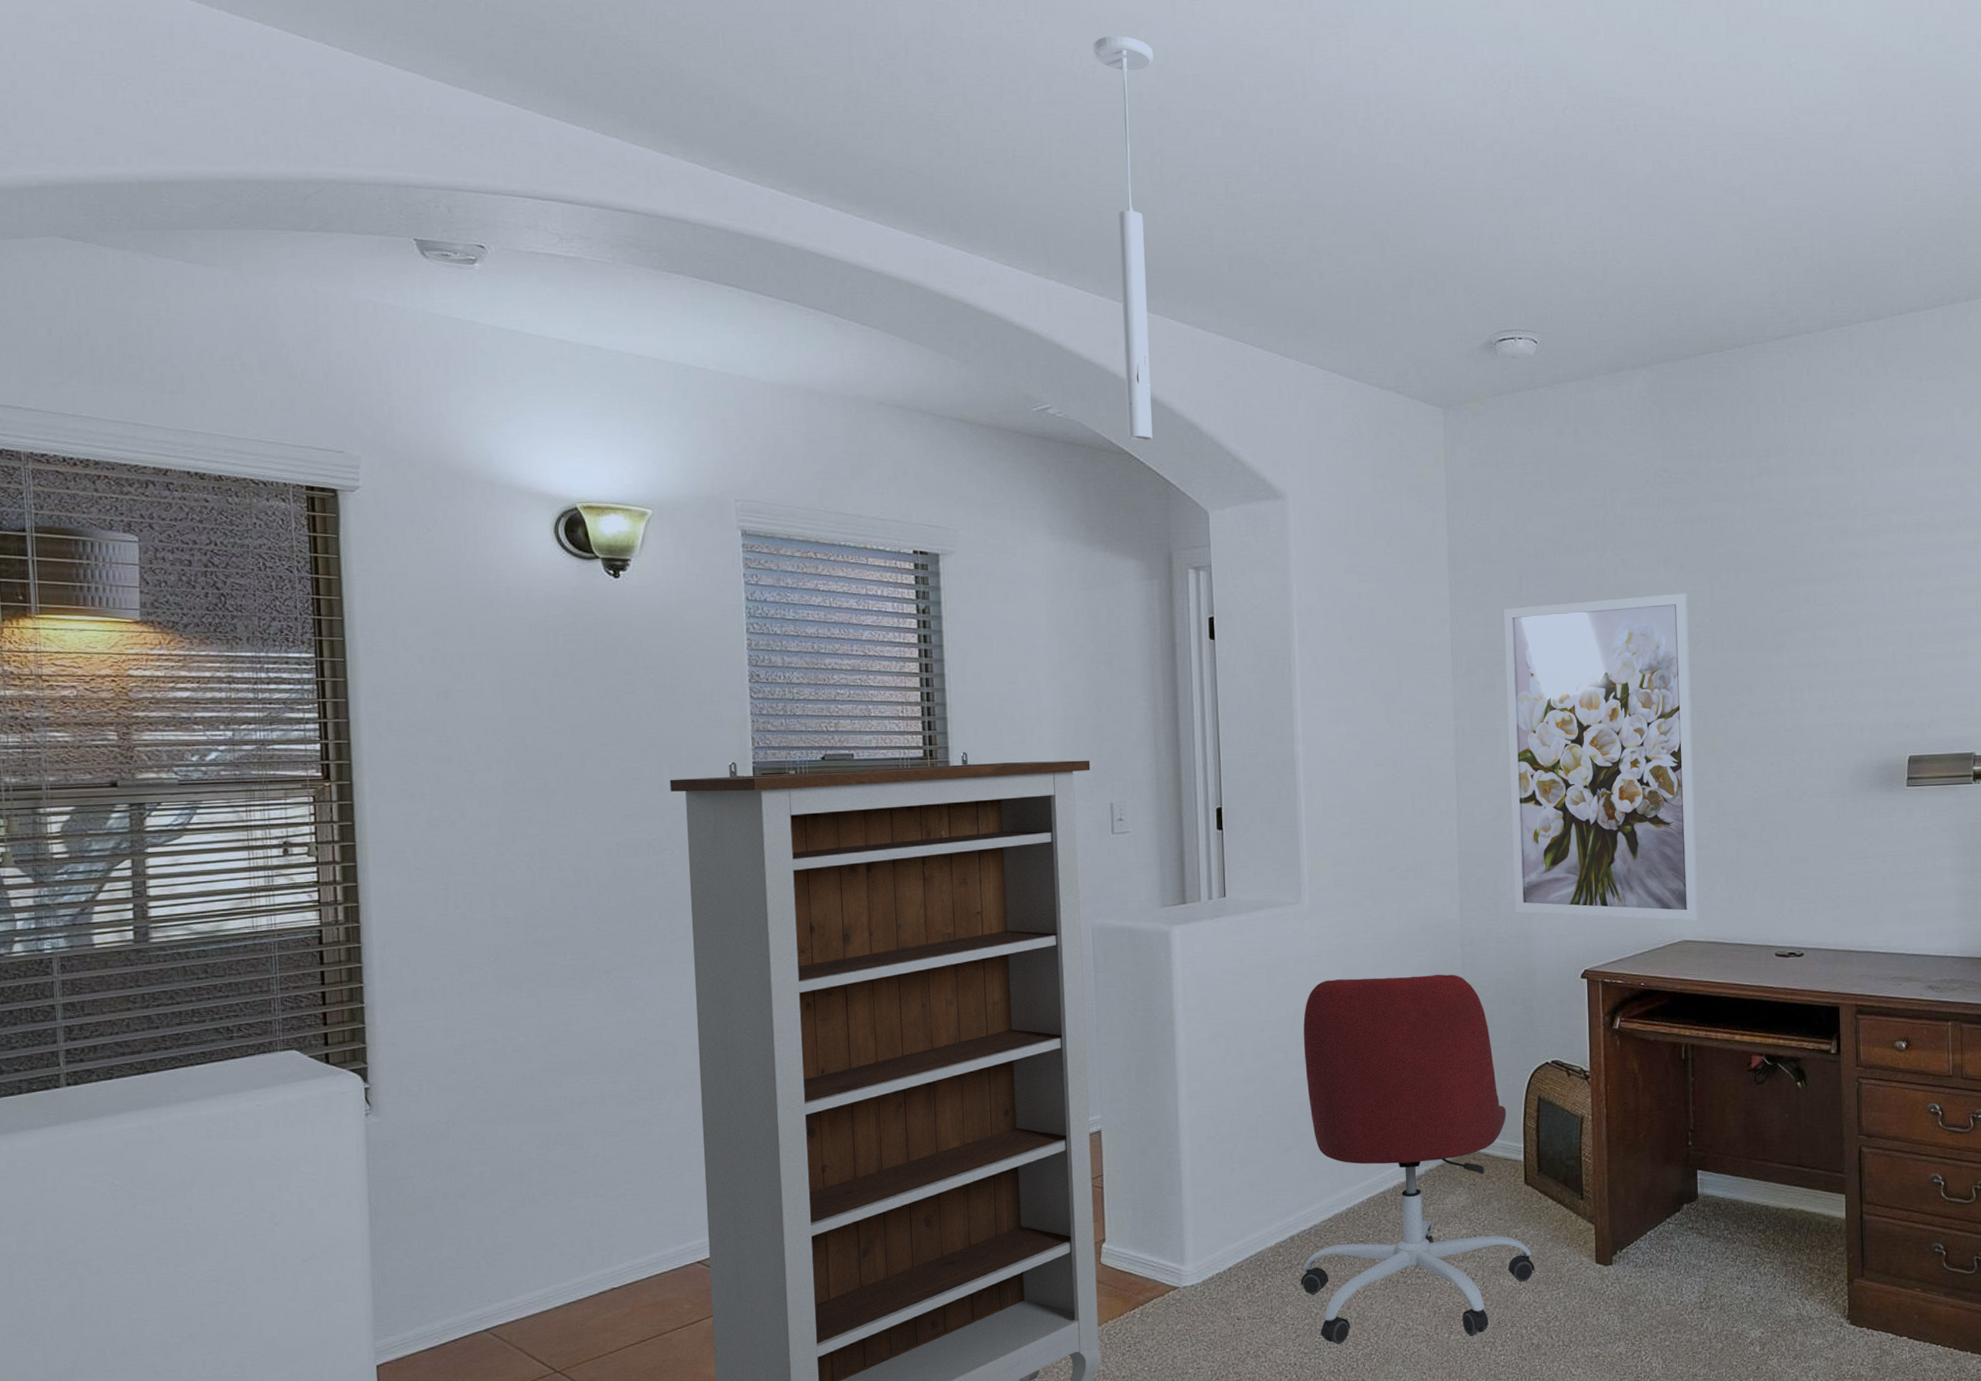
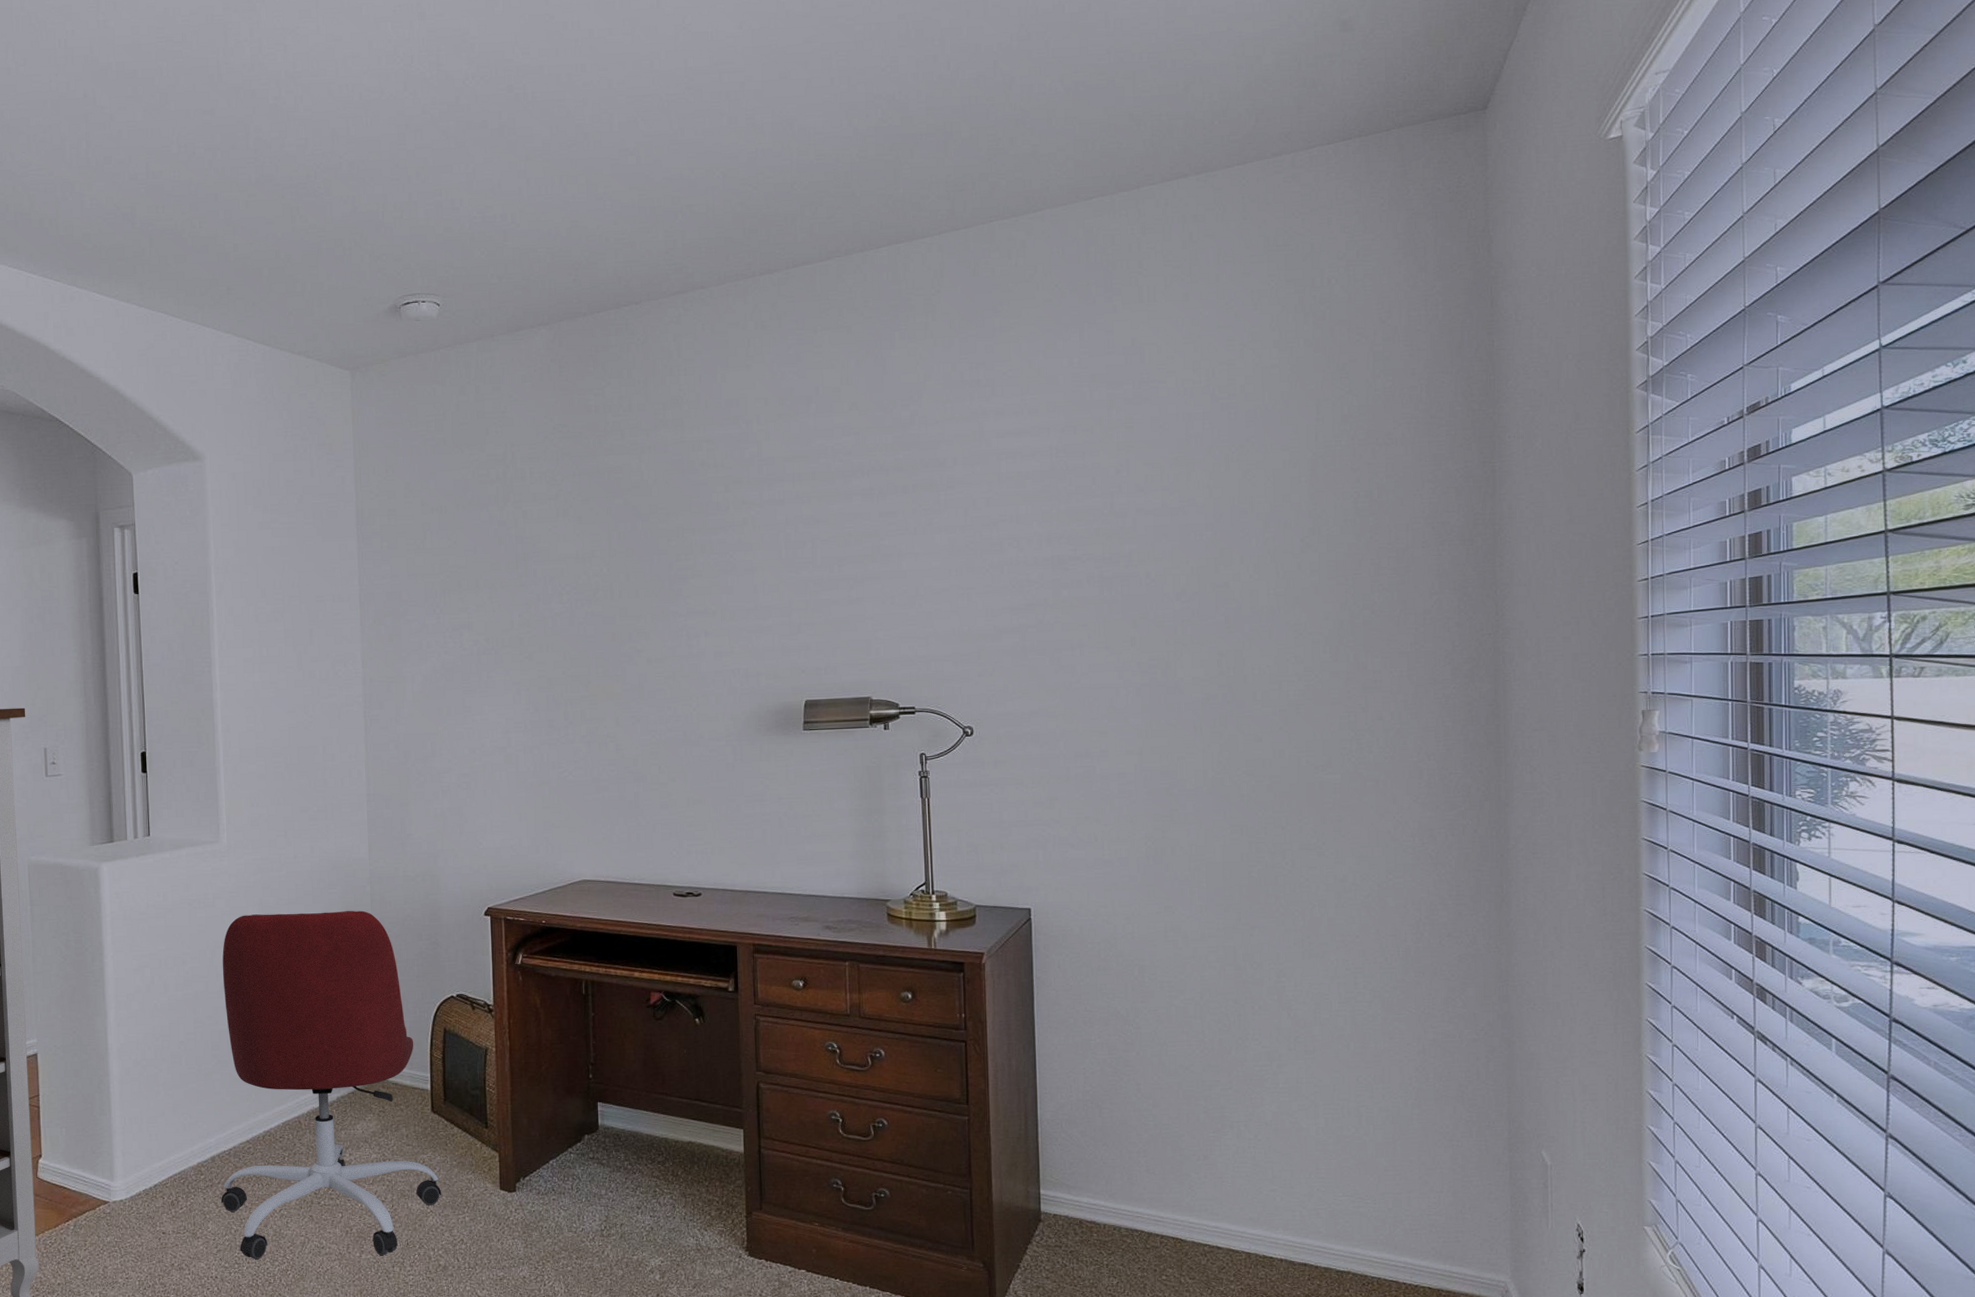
ceiling light: present [1093,36,1153,441] -> none [24,29,81,408]
wall art: present [1503,593,1698,921] -> none [409,543,598,861]

